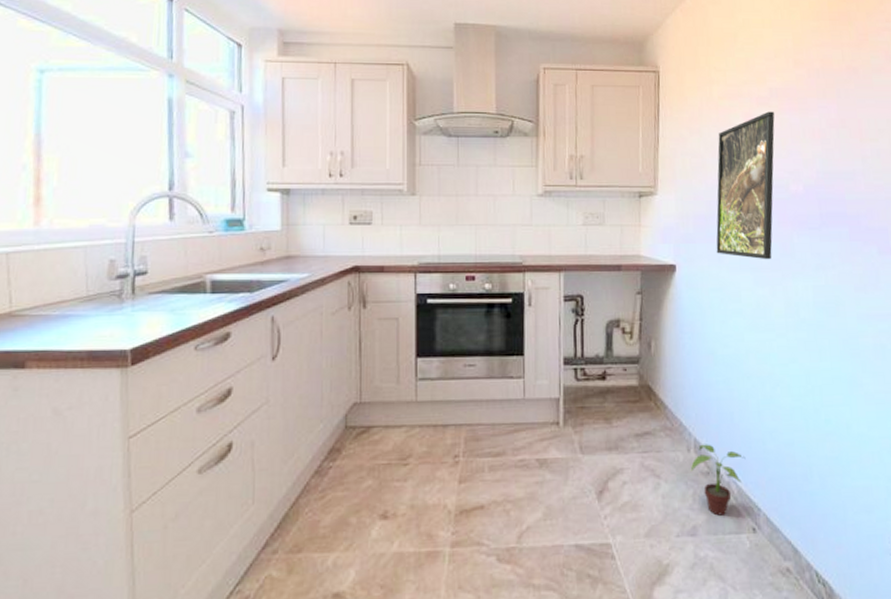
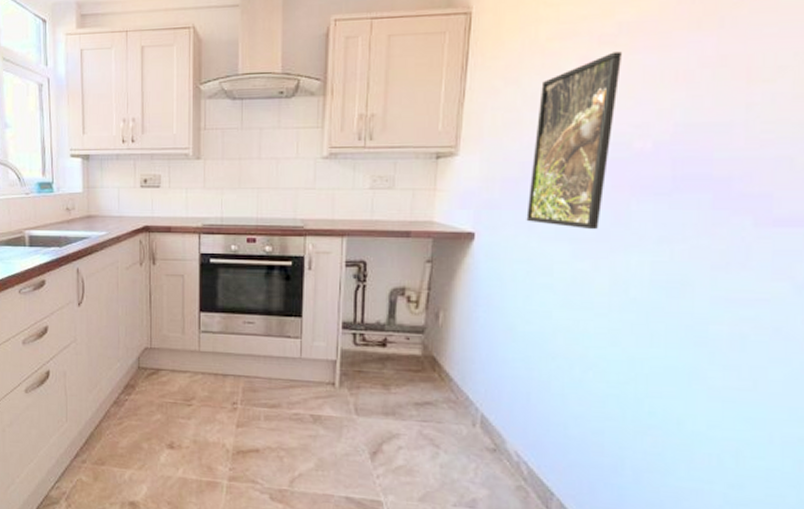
potted plant: present [690,444,746,516] -> none [474,421,541,494]

